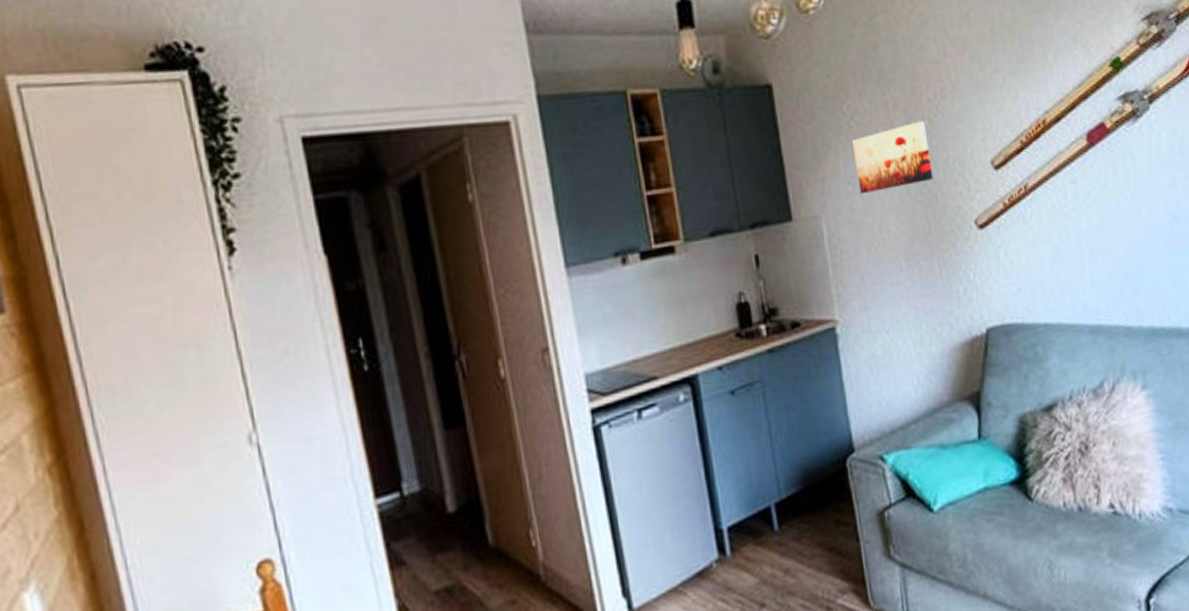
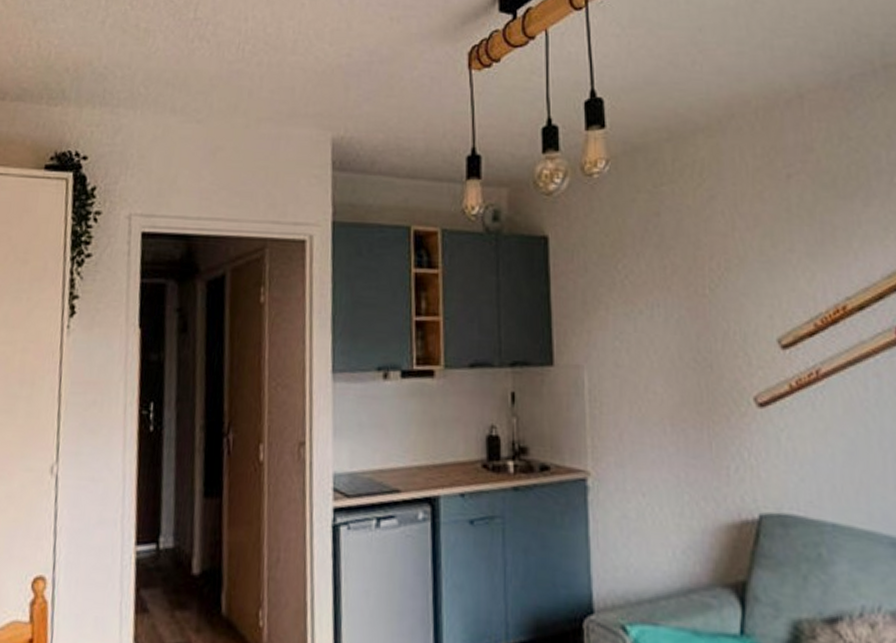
wall art: present [852,120,934,195] -> none [625,289,710,352]

